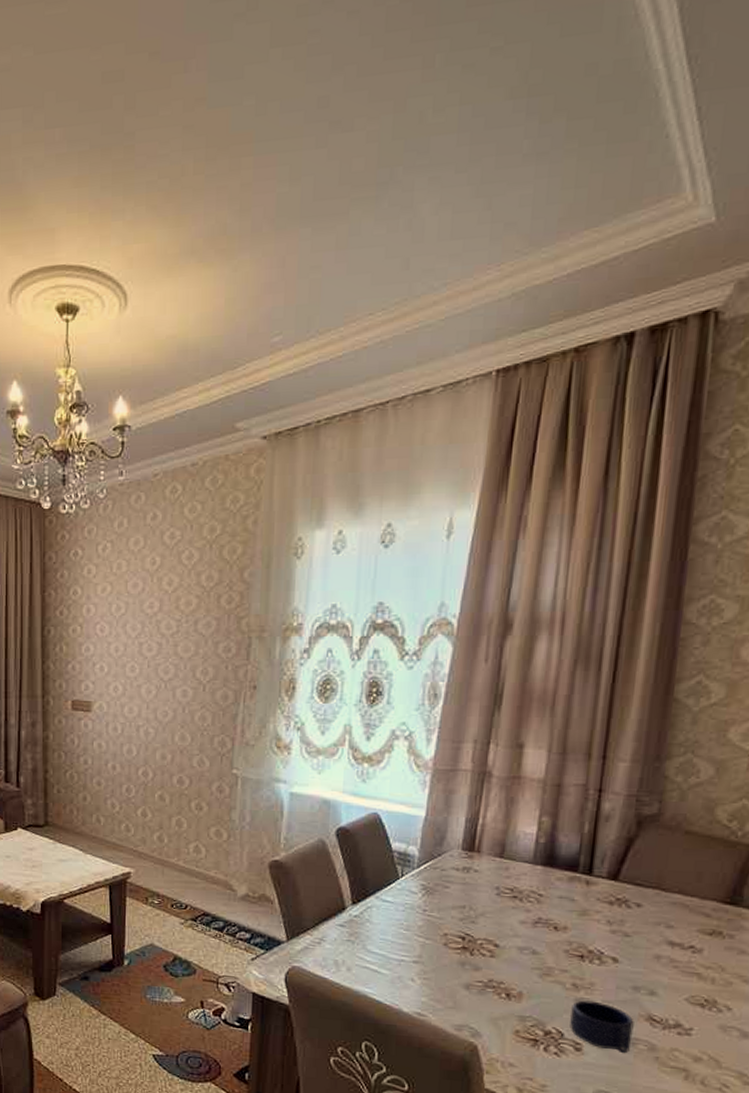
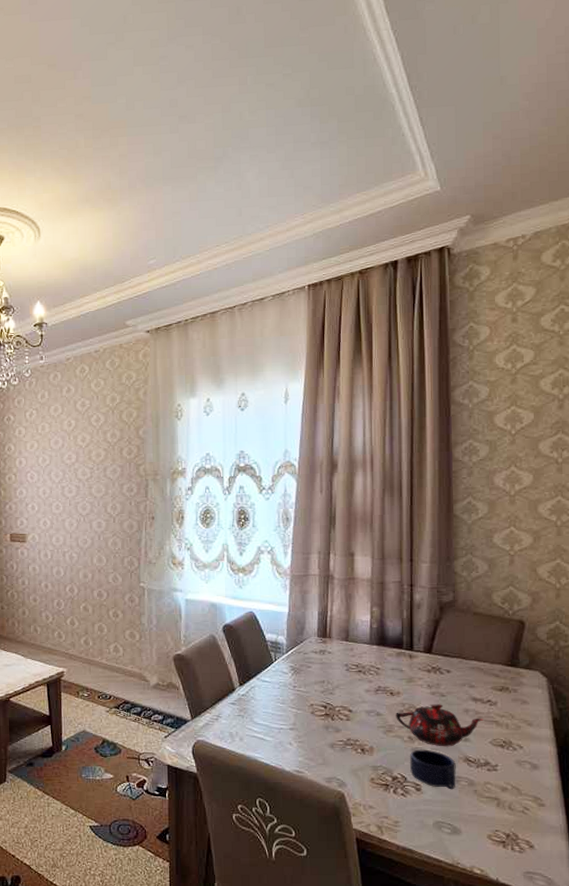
teapot: none [558,945,680,1001] -> present [396,704,483,747]

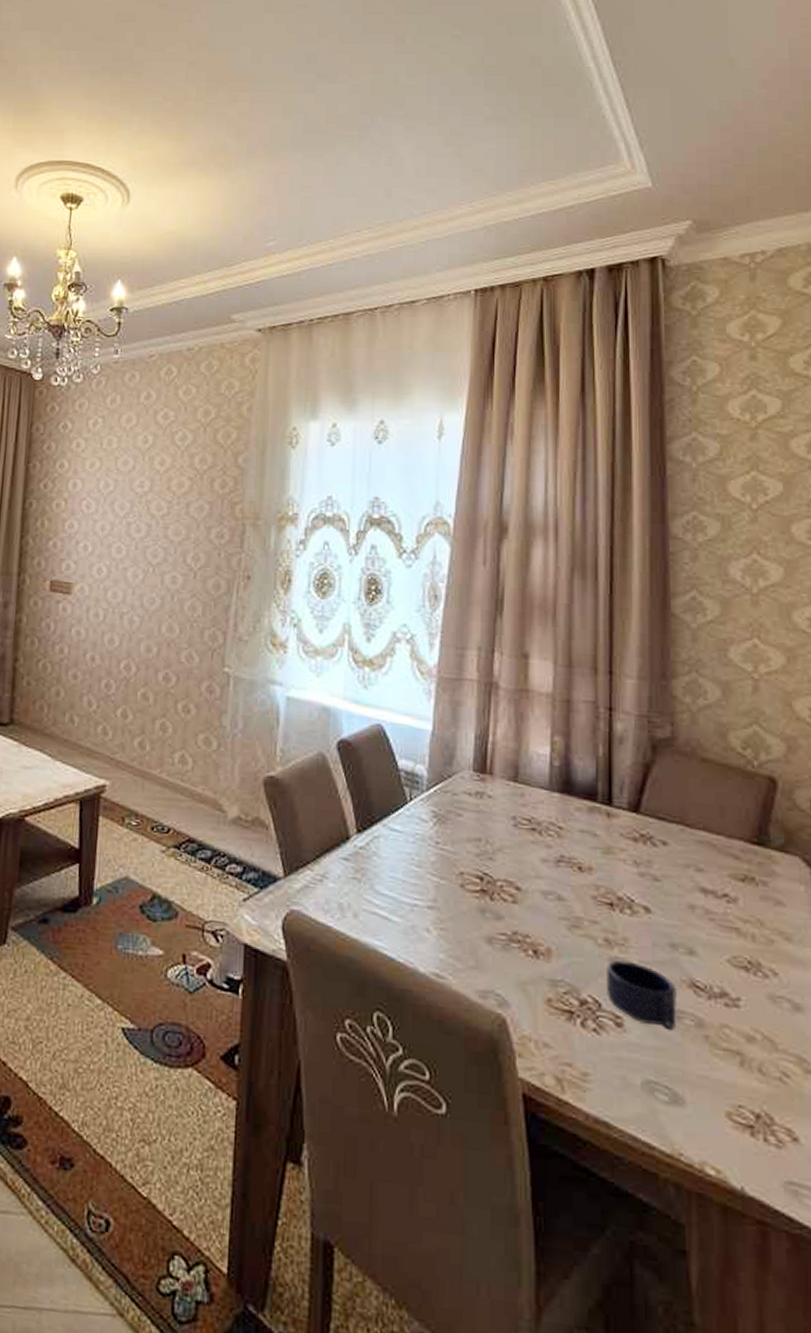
teapot: present [396,704,483,747] -> none [586,891,717,962]

